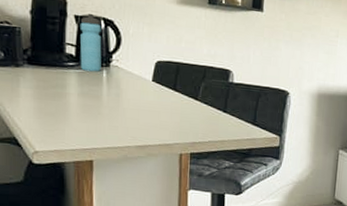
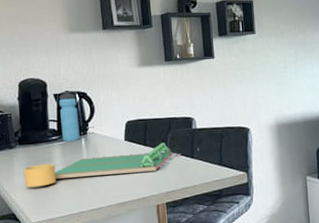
placemat: none [30,89,234,119] -> present [23,142,200,188]

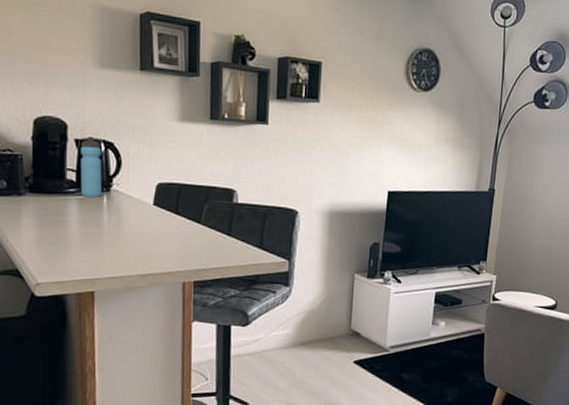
placemat: present [23,142,200,188] -> none [32,213,239,244]

